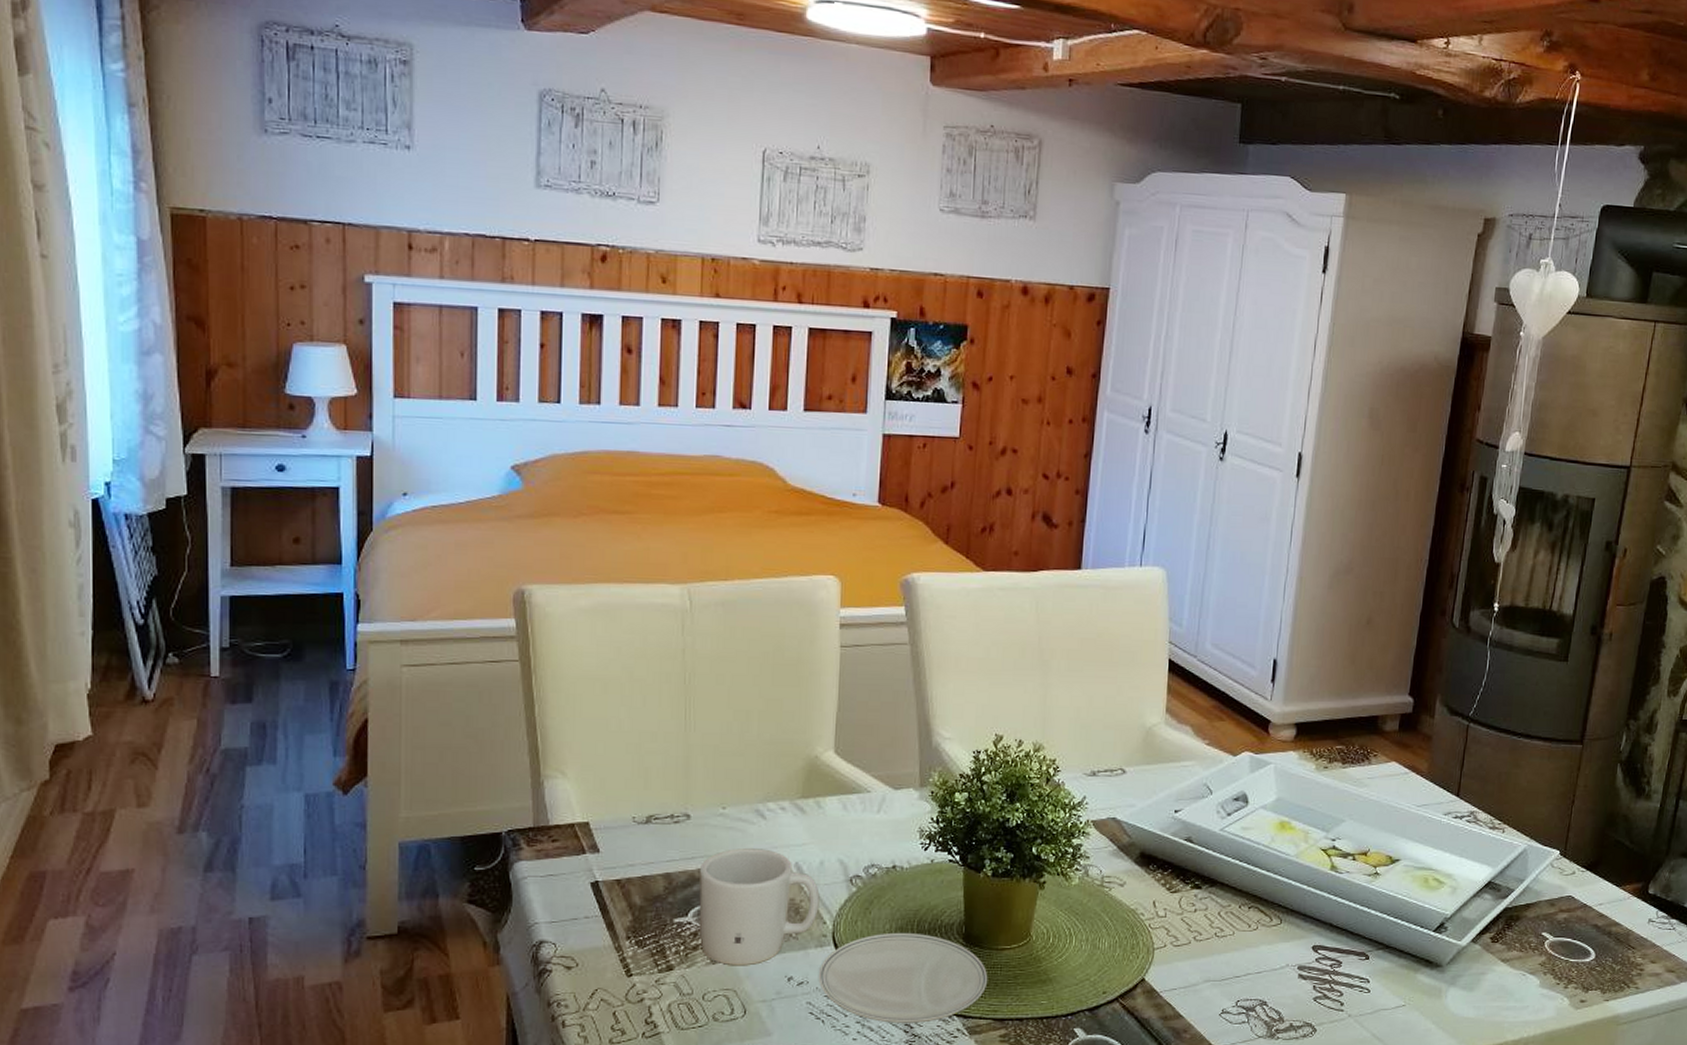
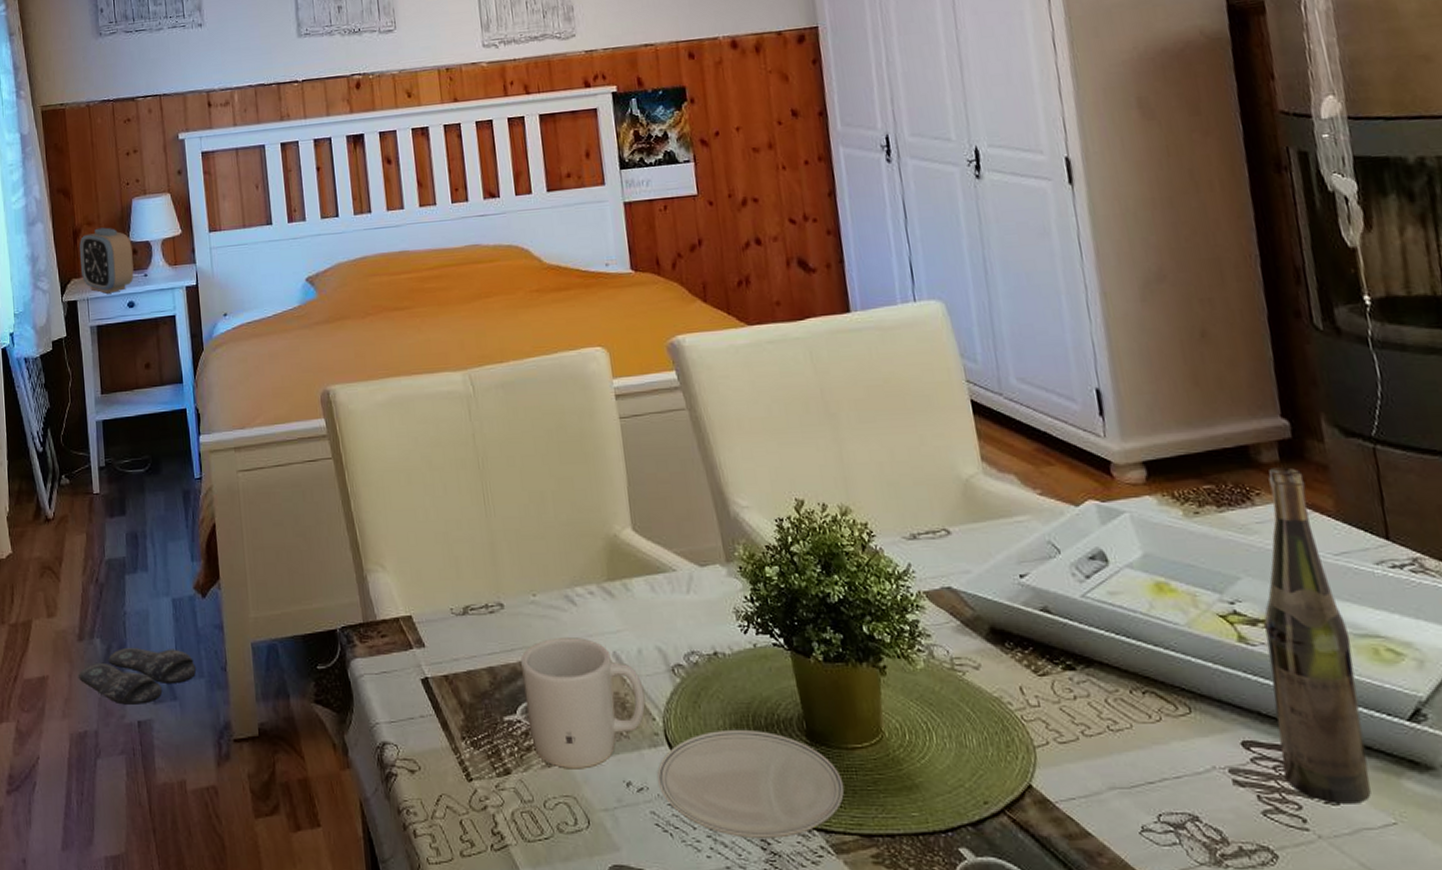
slippers: none [175,842,327,901] -> present [79,647,196,705]
alarm clock: none [214,371,288,452] -> present [79,227,134,294]
wine bottle: none [1337,735,1412,992] -> present [1264,467,1371,804]

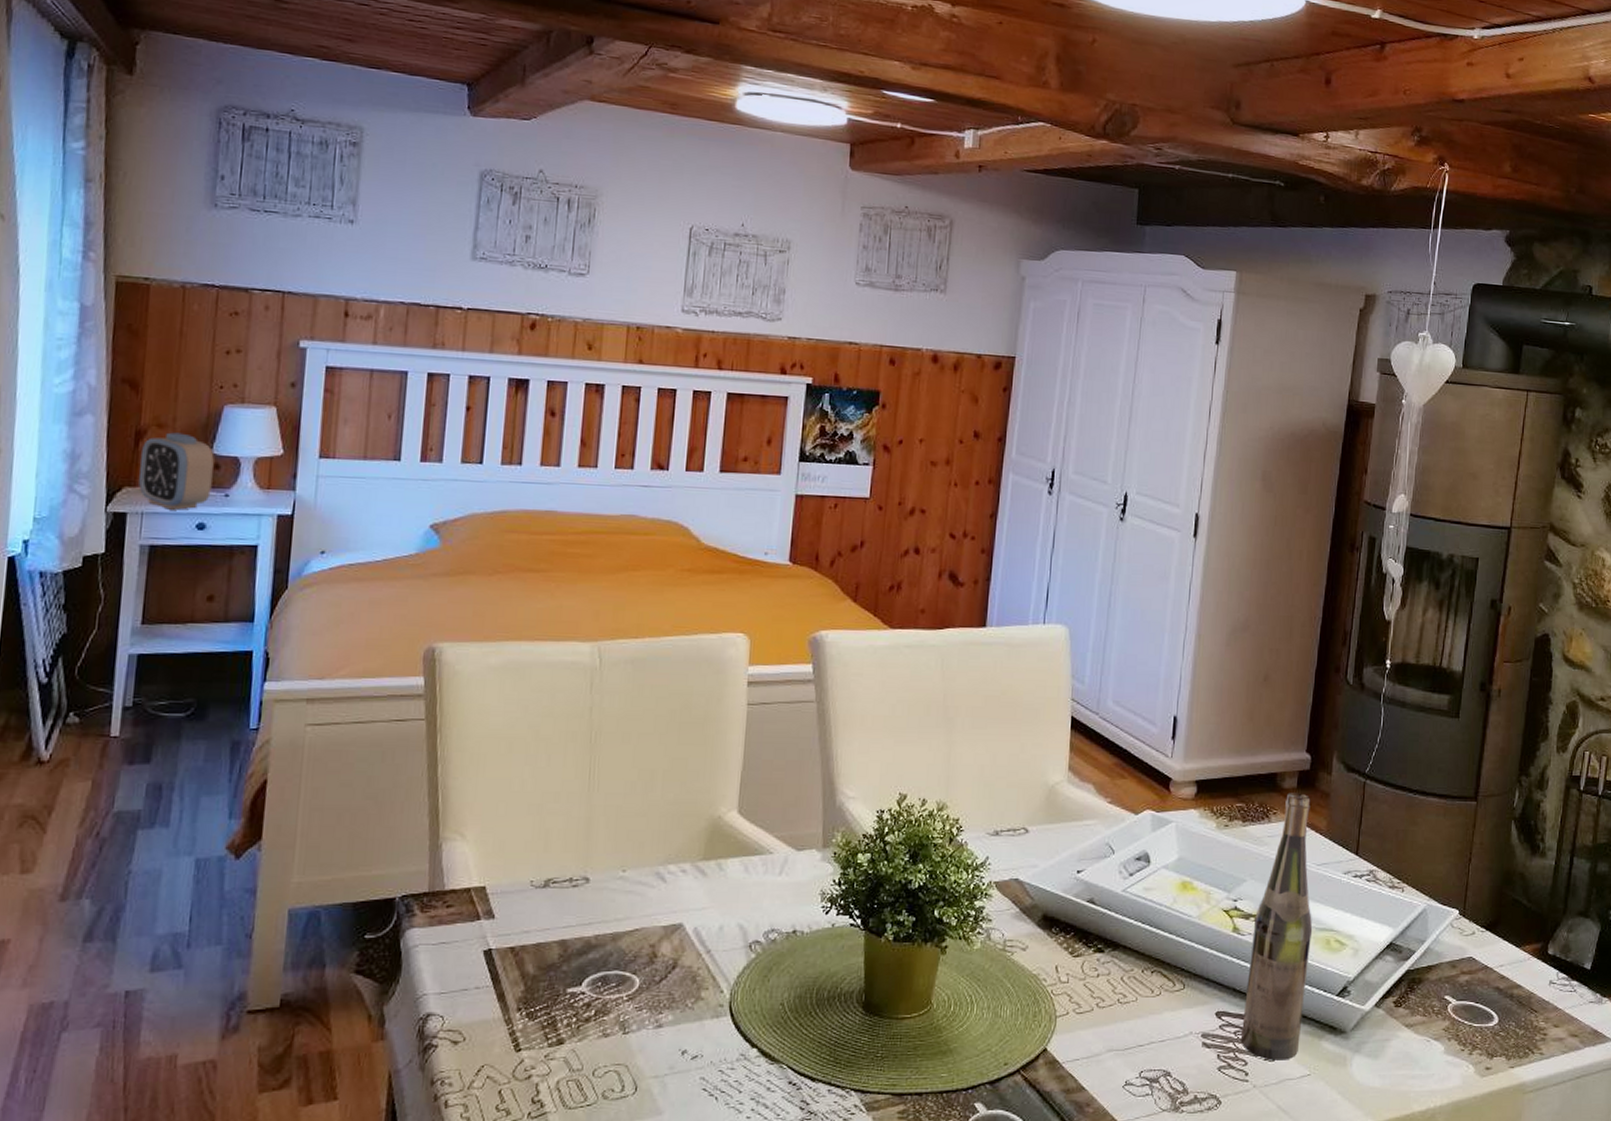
slippers: present [79,647,196,705] -> none [53,909,213,973]
mug: present [520,638,646,769] -> none [592,913,718,1039]
plate: present [657,729,845,838] -> none [713,1001,888,1099]

